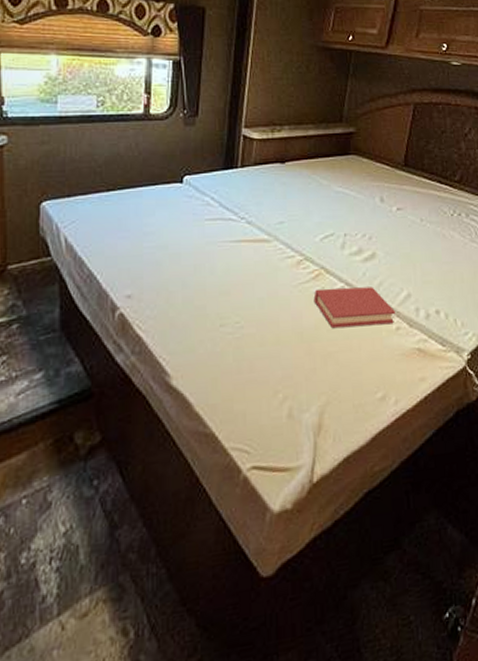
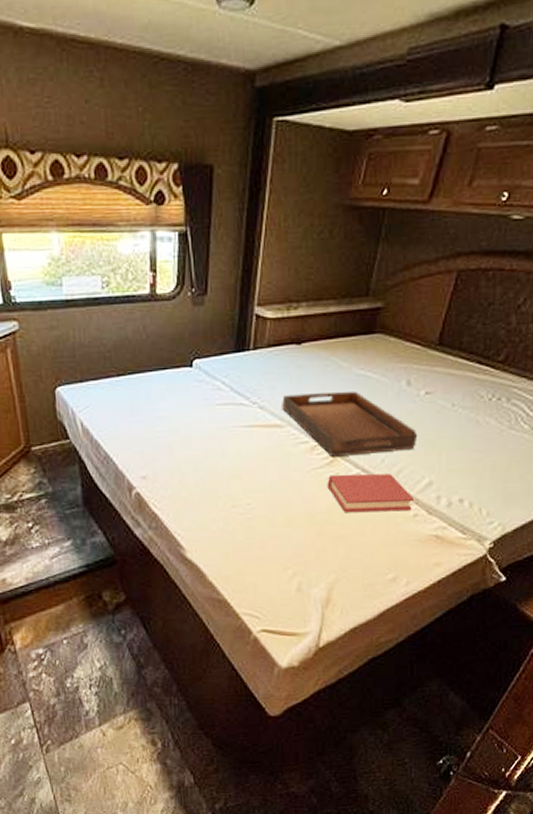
serving tray: none [268,208,394,272] -> present [282,392,418,458]

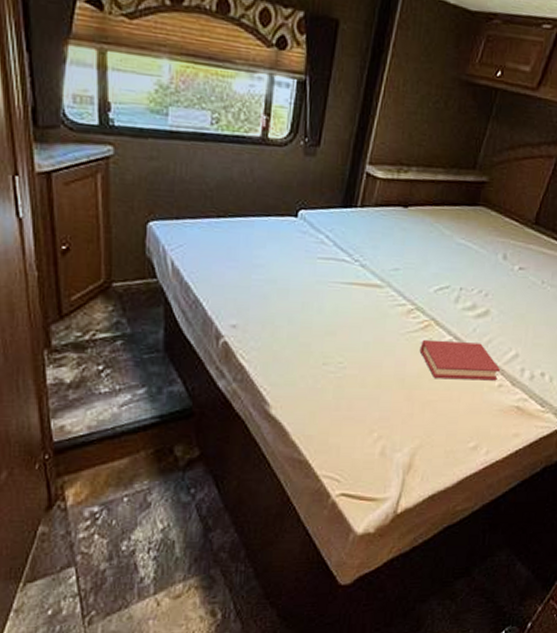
serving tray: present [282,392,418,458] -> none [383,255,509,323]

